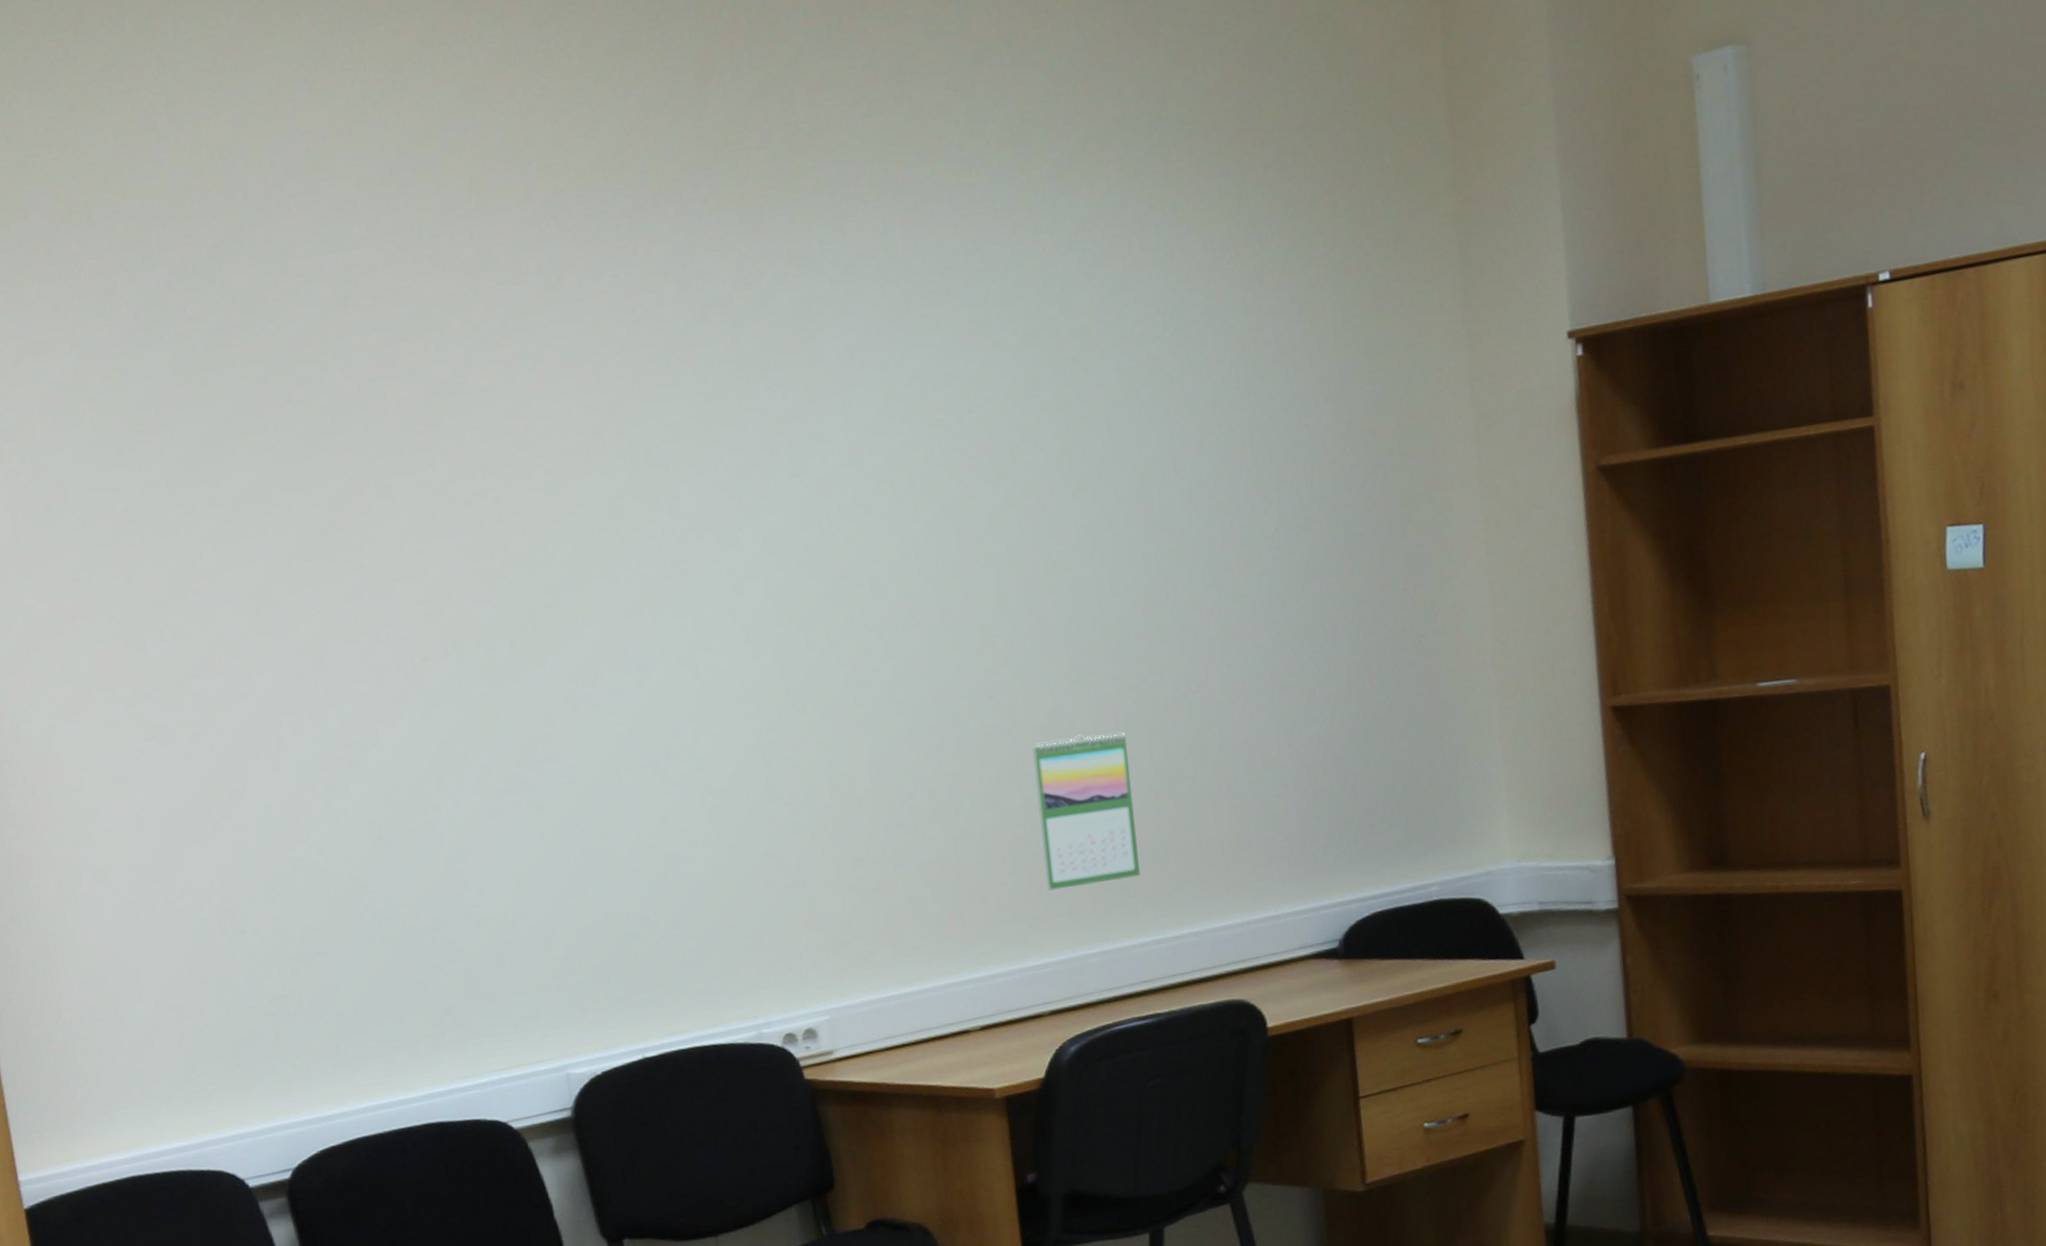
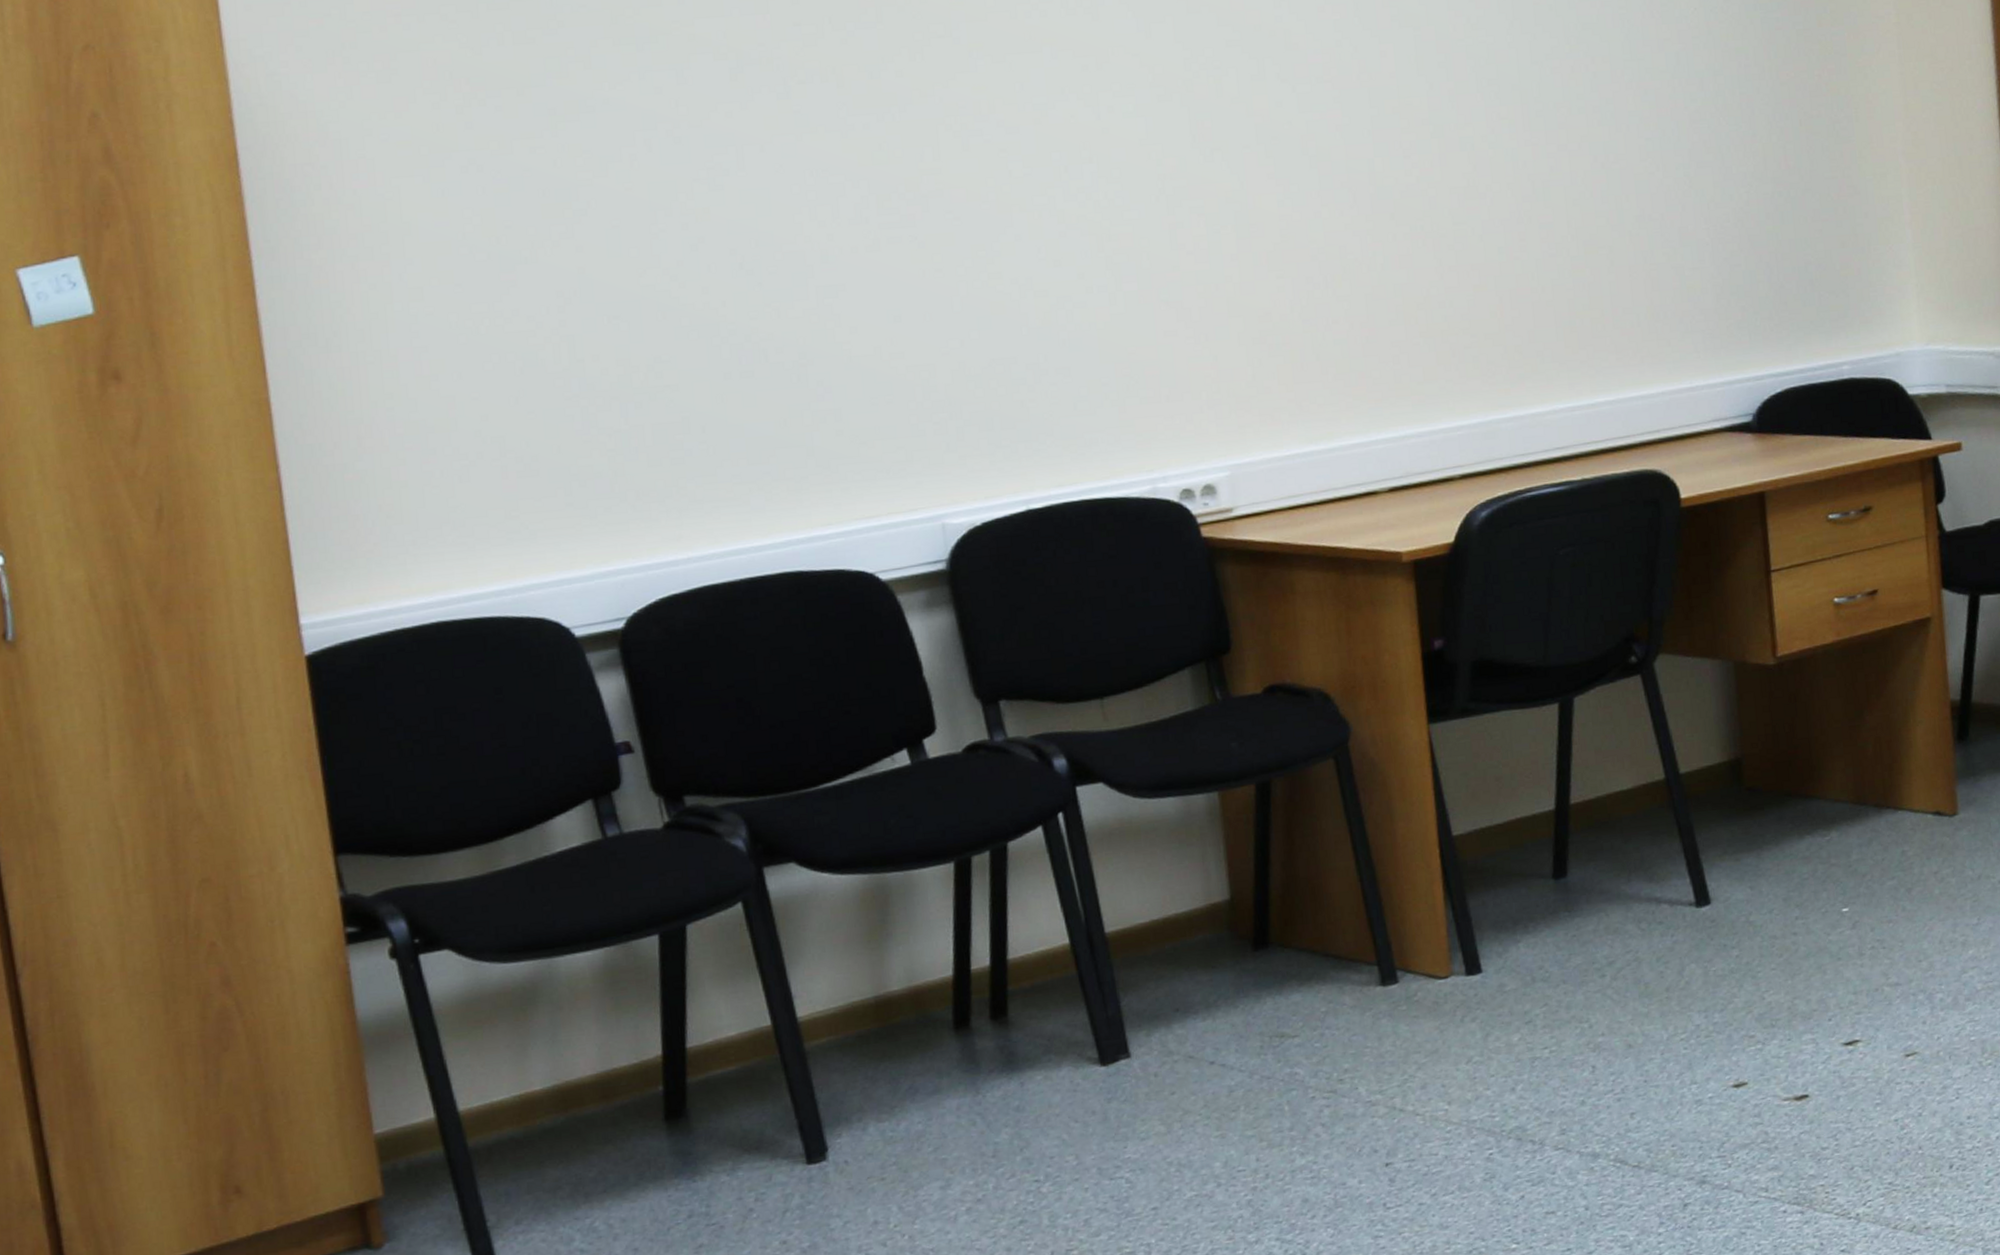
calendar: present [1032,732,1140,891] -> none [1447,198,1555,353]

